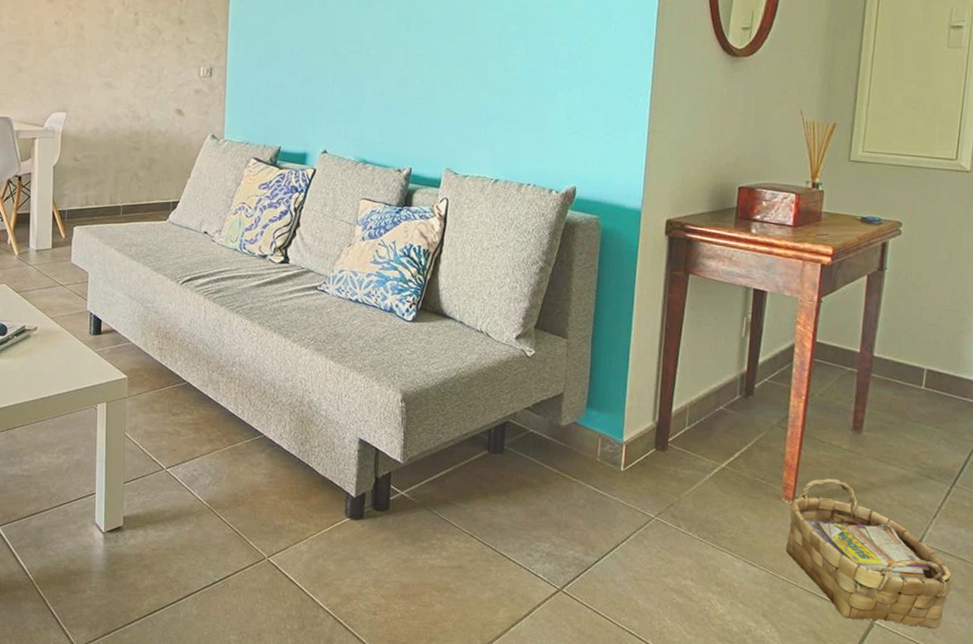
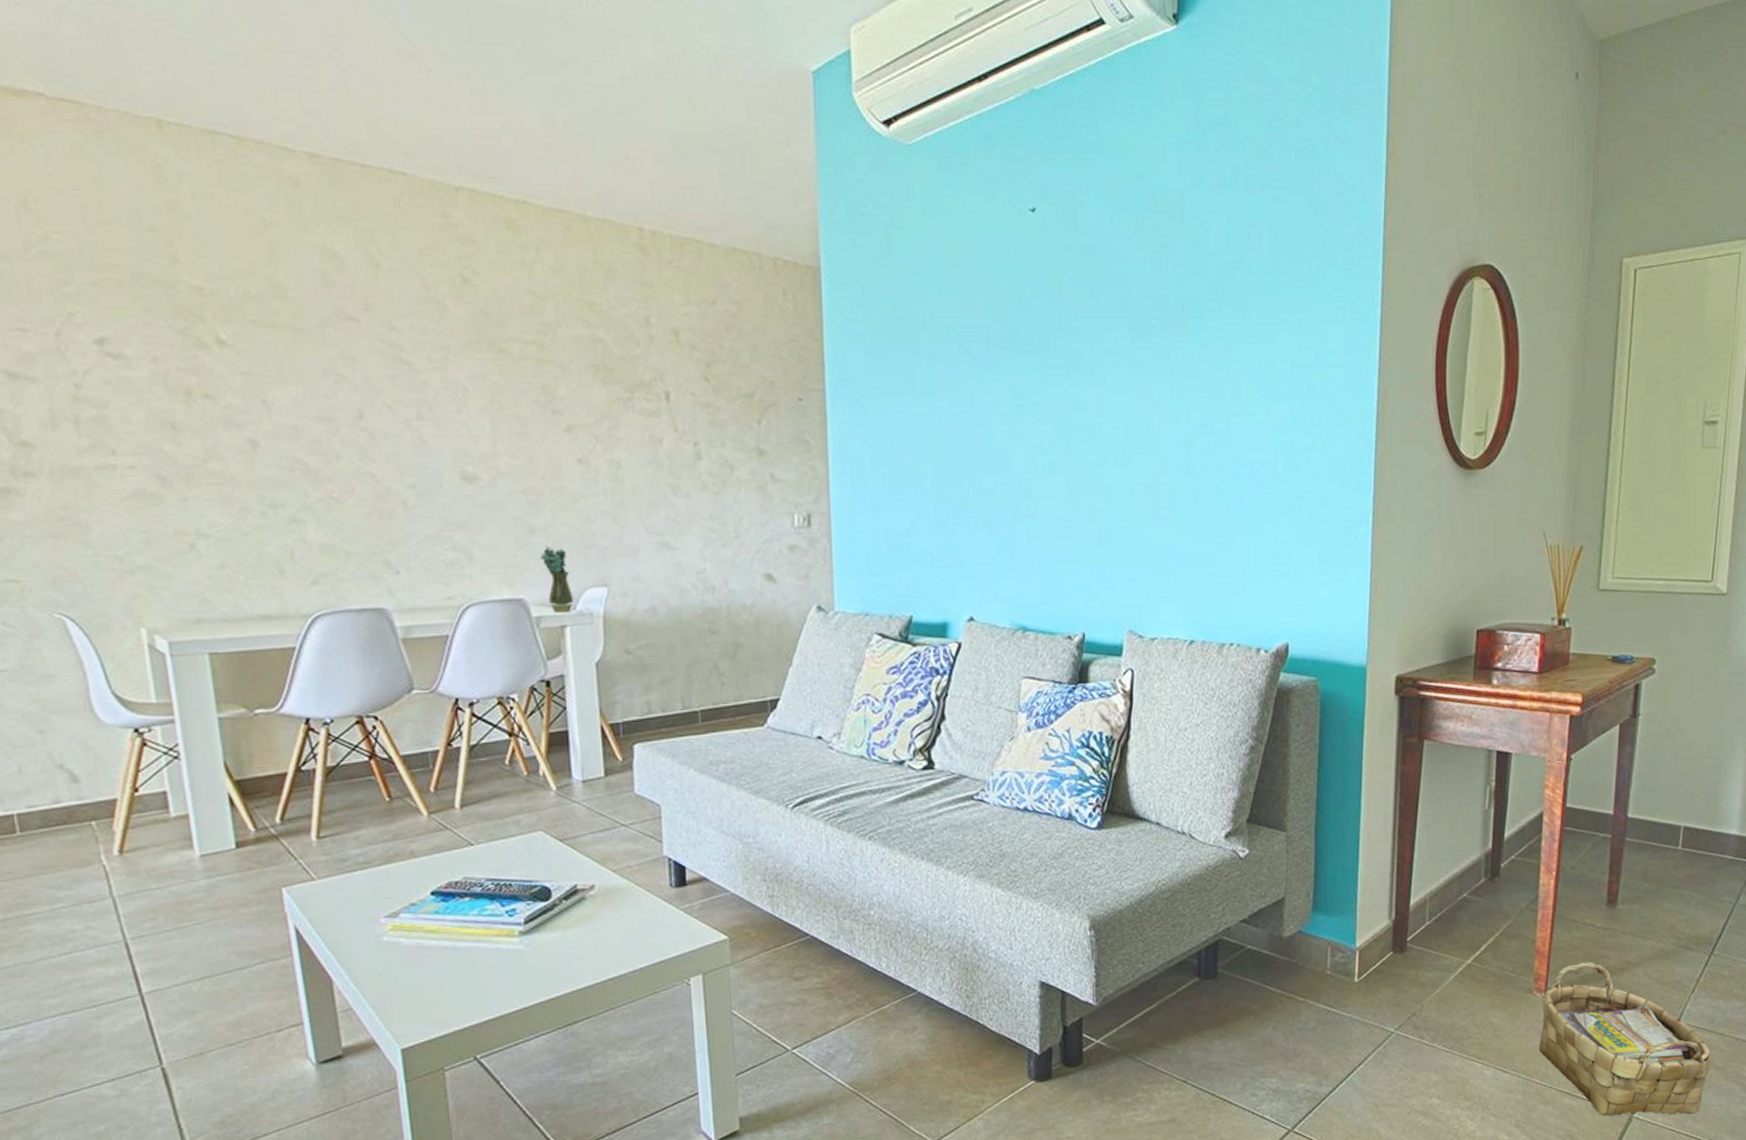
vase: none [23,81,43,128] -> present [540,545,574,613]

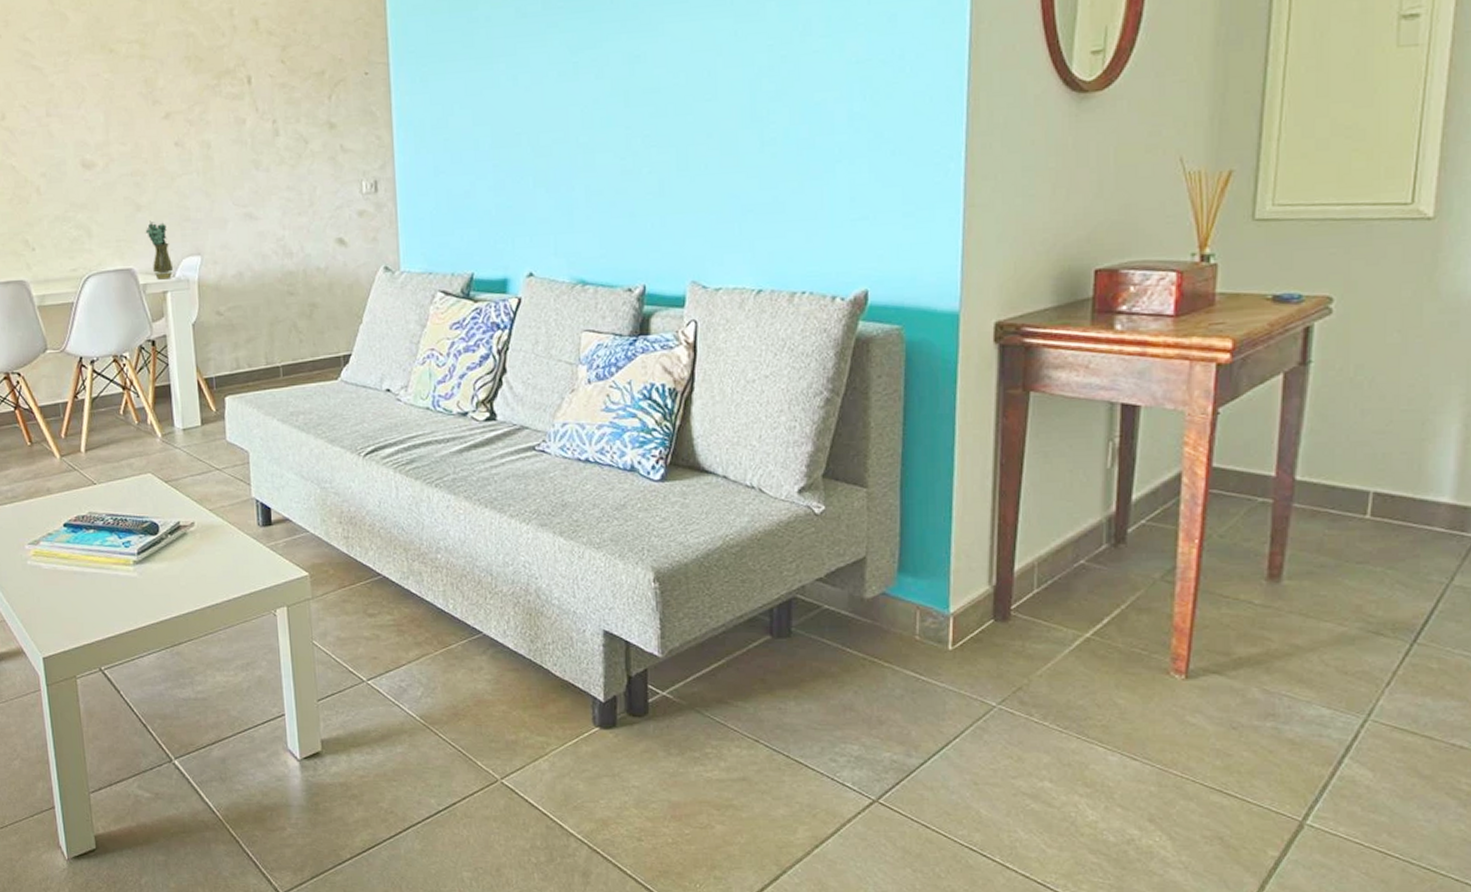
woven basket: present [1538,961,1711,1116] -> none [1177,643,1414,828]

